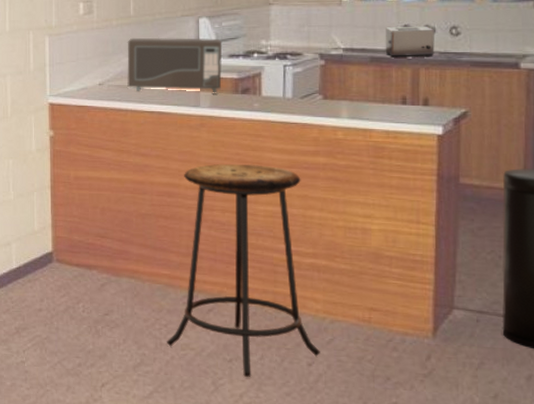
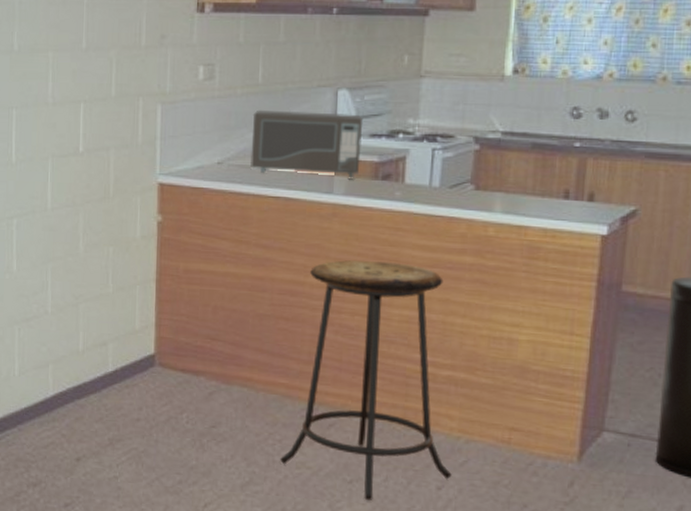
toaster: present [385,25,435,59] -> none [549,108,607,146]

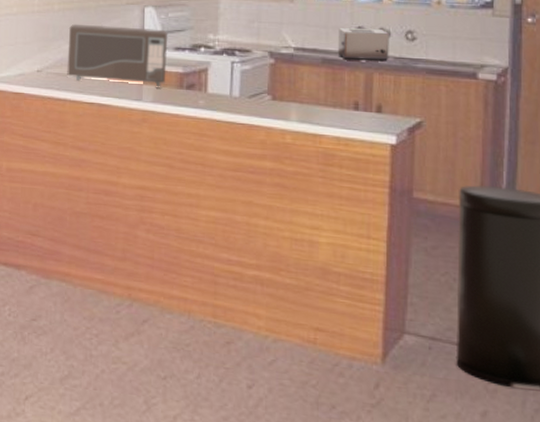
bar stool: present [280,260,452,500] -> none [97,163,261,397]
toaster: none [549,108,607,146] -> present [338,28,389,62]

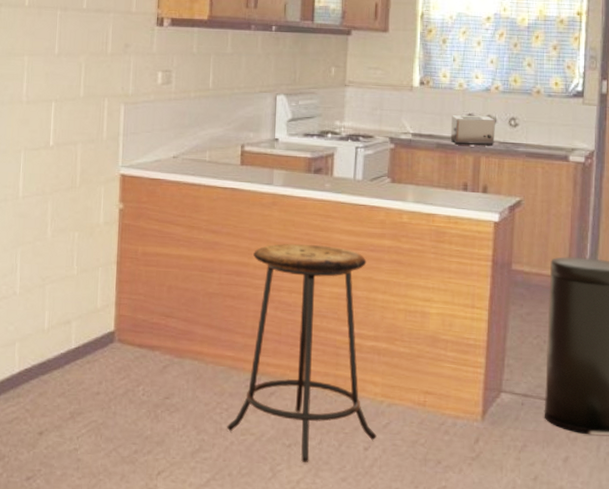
microwave: present [67,23,167,87] -> none [202,111,297,172]
bar stool: none [97,163,261,397] -> present [227,244,377,462]

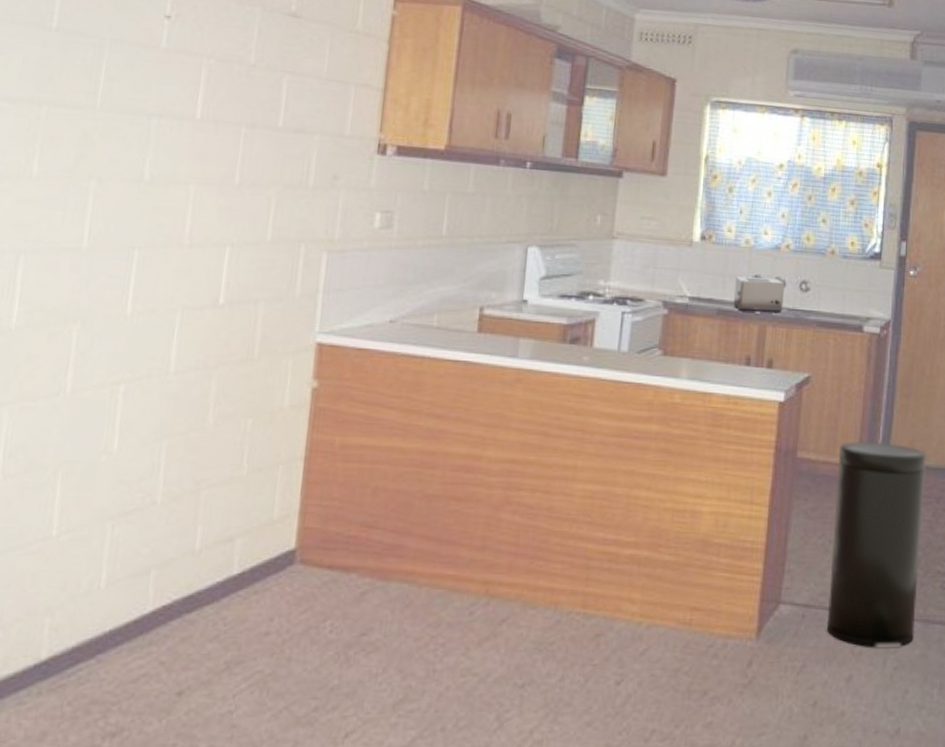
bar stool: present [227,244,377,462] -> none [442,431,632,706]

